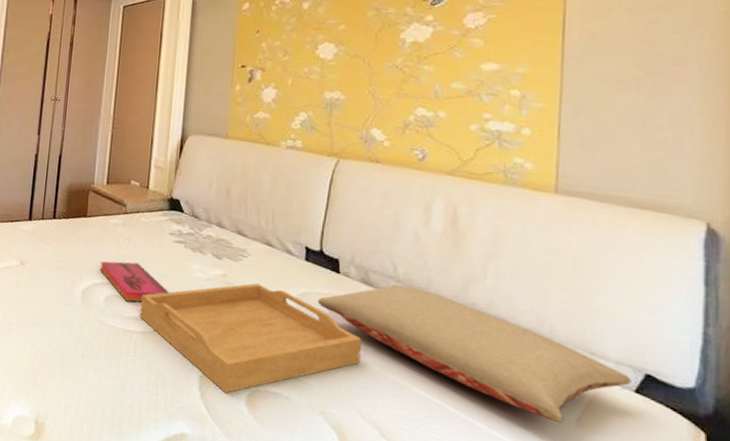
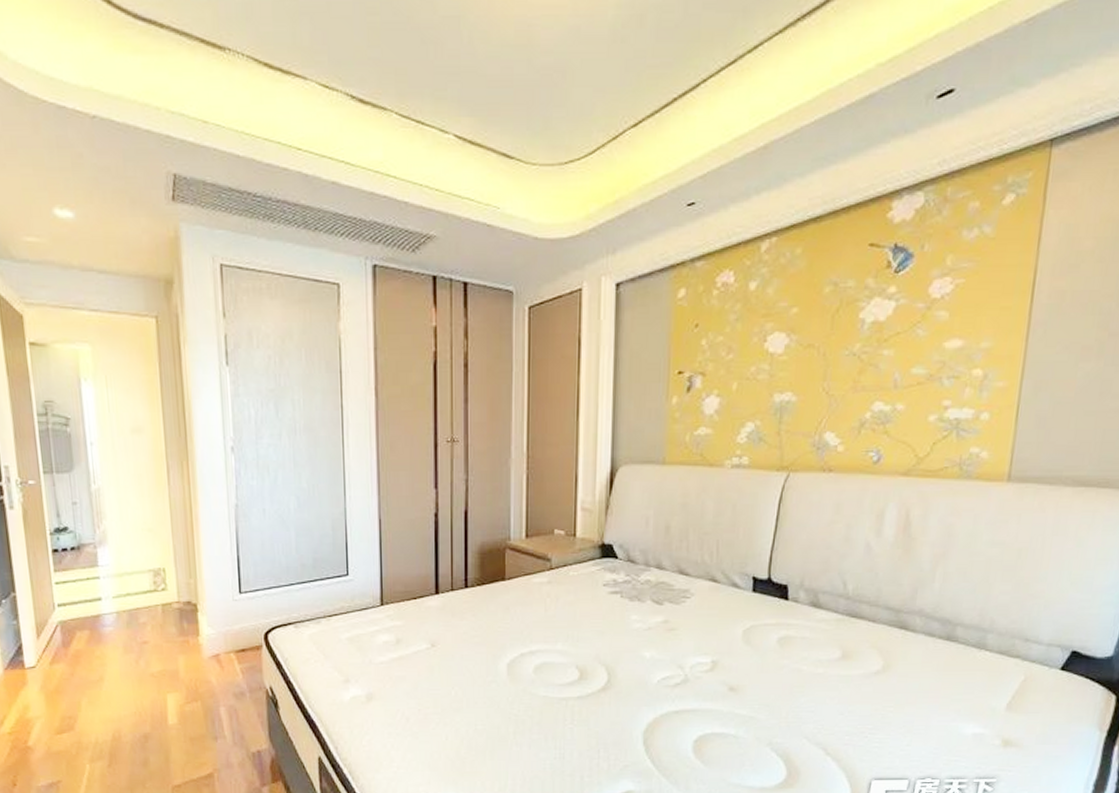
hardback book: present [99,261,170,302] -> none [525,623,607,667]
serving tray: present [139,283,362,394] -> none [575,625,810,743]
pillow: present [317,284,631,423] -> none [765,602,1059,710]

